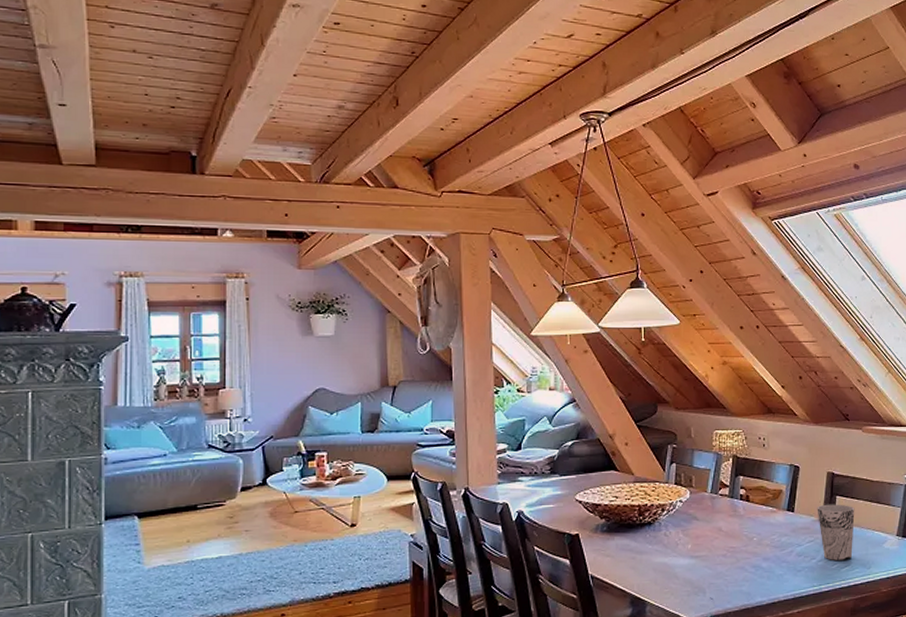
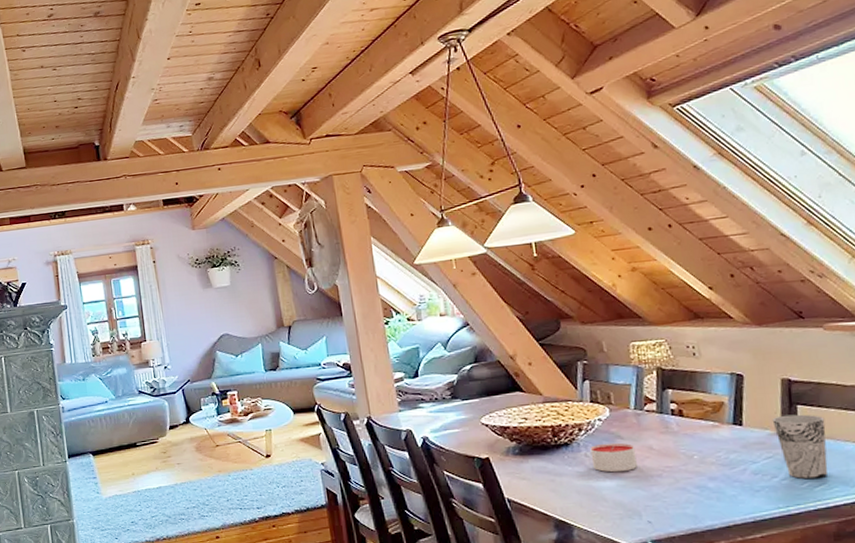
candle: none [669,523,707,552] -> present [590,442,637,473]

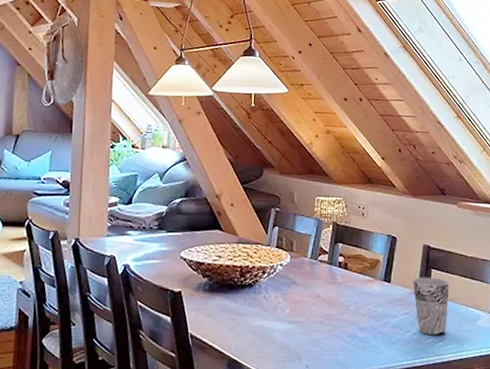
candle: present [590,442,637,473] -> none [268,287,306,317]

